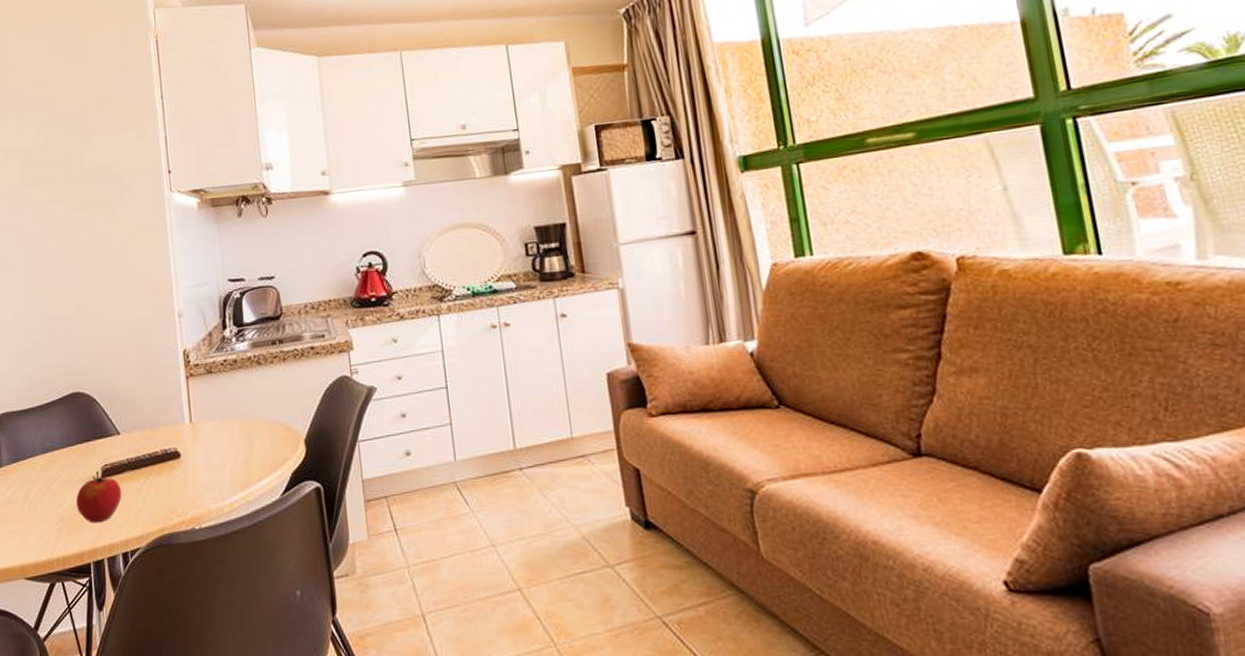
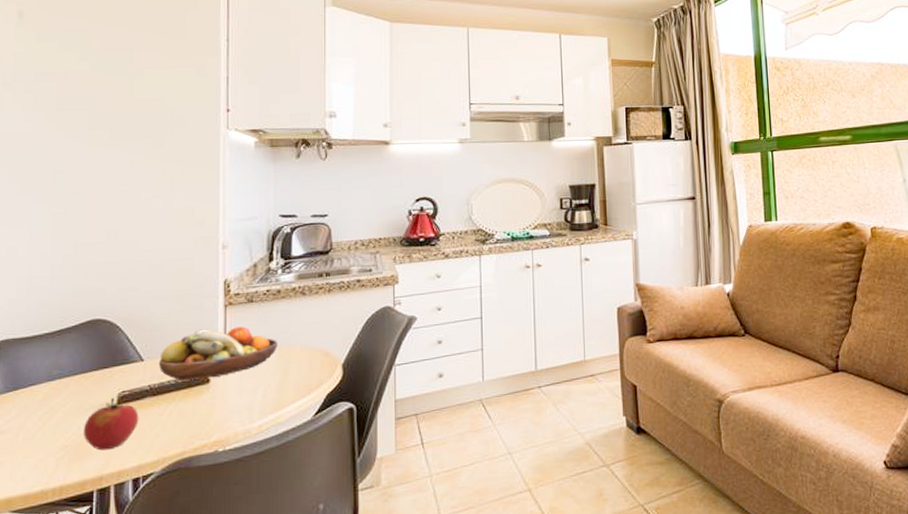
fruit bowl: none [133,399,240,455] -> present [158,326,277,381]

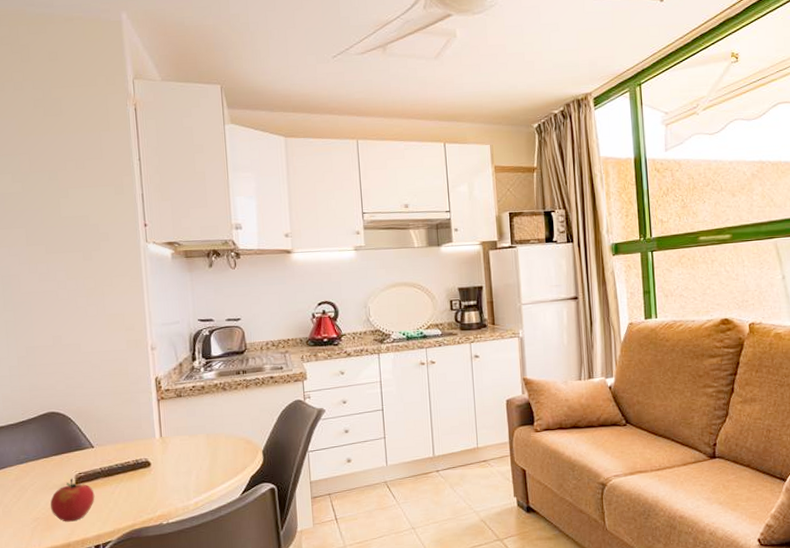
fruit bowl: present [158,326,277,381] -> none [106,418,206,464]

